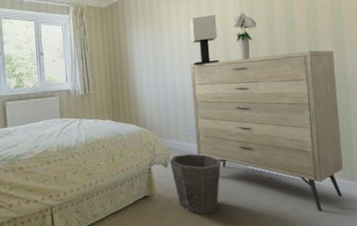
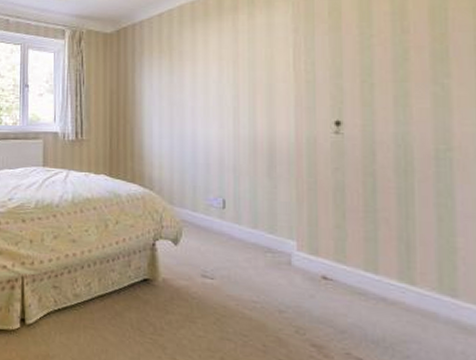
waste bin: present [169,154,221,215] -> none [181,230,253,315]
table lamp: present [190,15,219,66] -> none [222,50,260,115]
dresser: present [190,50,343,211] -> none [219,107,439,335]
bouquet: present [233,12,257,60] -> none [282,48,317,113]

